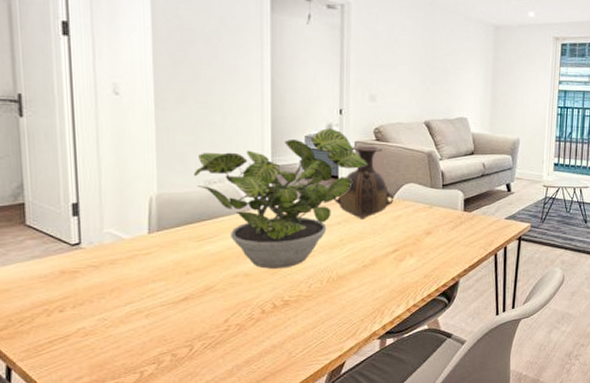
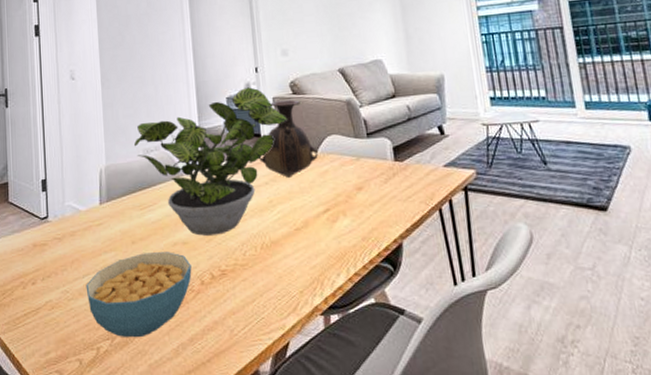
cereal bowl: none [128,283,252,362] -> present [86,252,192,338]

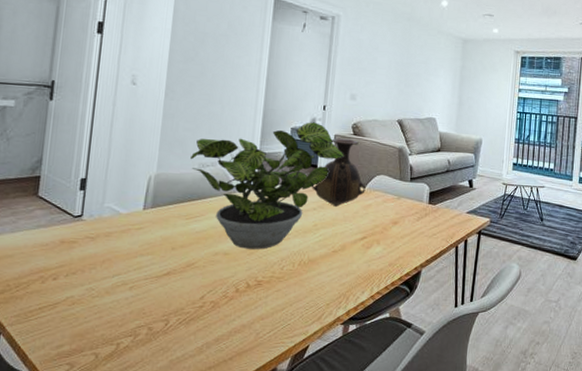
cereal bowl: present [86,252,192,338] -> none [114,259,229,336]

